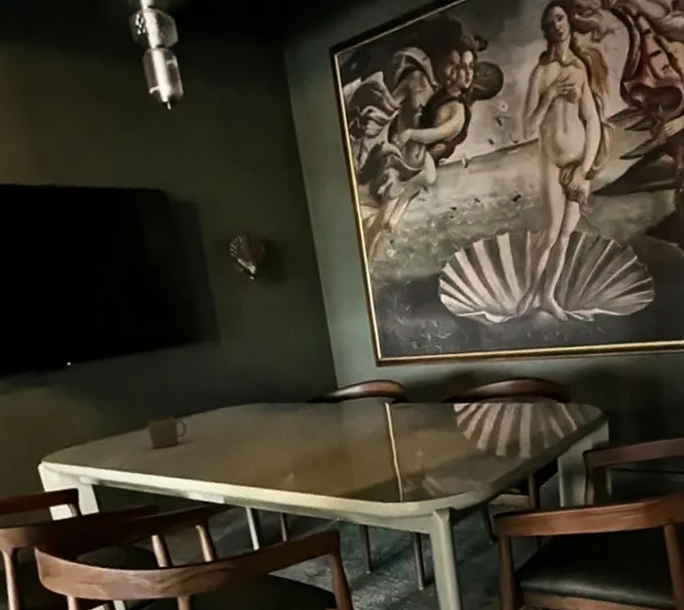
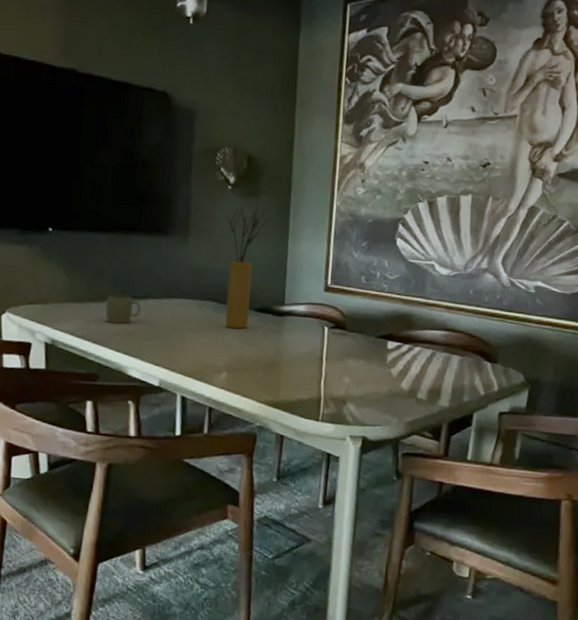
vase: none [258,288,304,427] -> present [225,202,269,330]

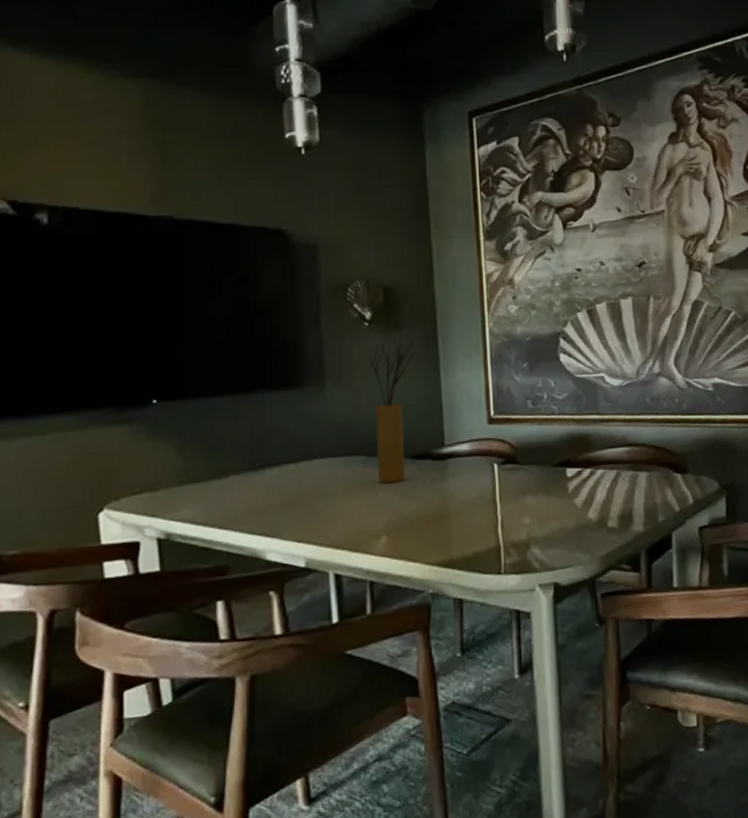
mug: present [105,293,141,324] -> none [231,463,275,501]

